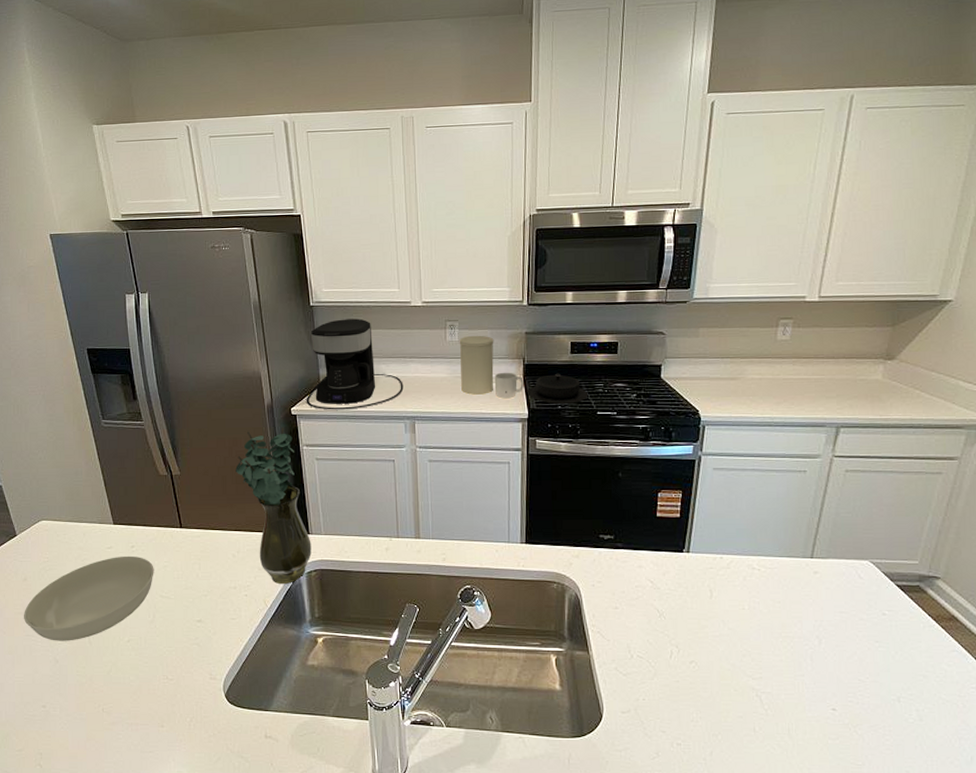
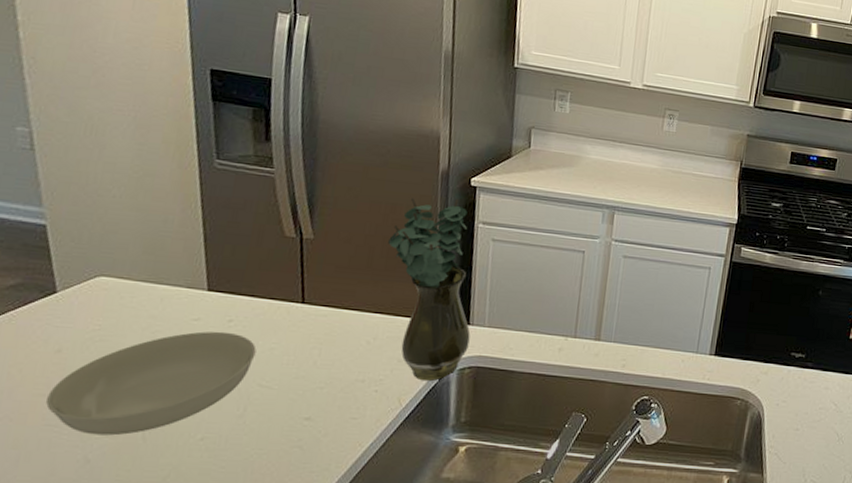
coffee maker: present [306,318,404,410] -> none [491,87,608,190]
canister: present [459,335,494,395] -> none [671,129,714,193]
mug: present [494,372,524,399] -> none [707,172,738,201]
cooking pot: present [527,373,589,404] -> none [740,181,801,215]

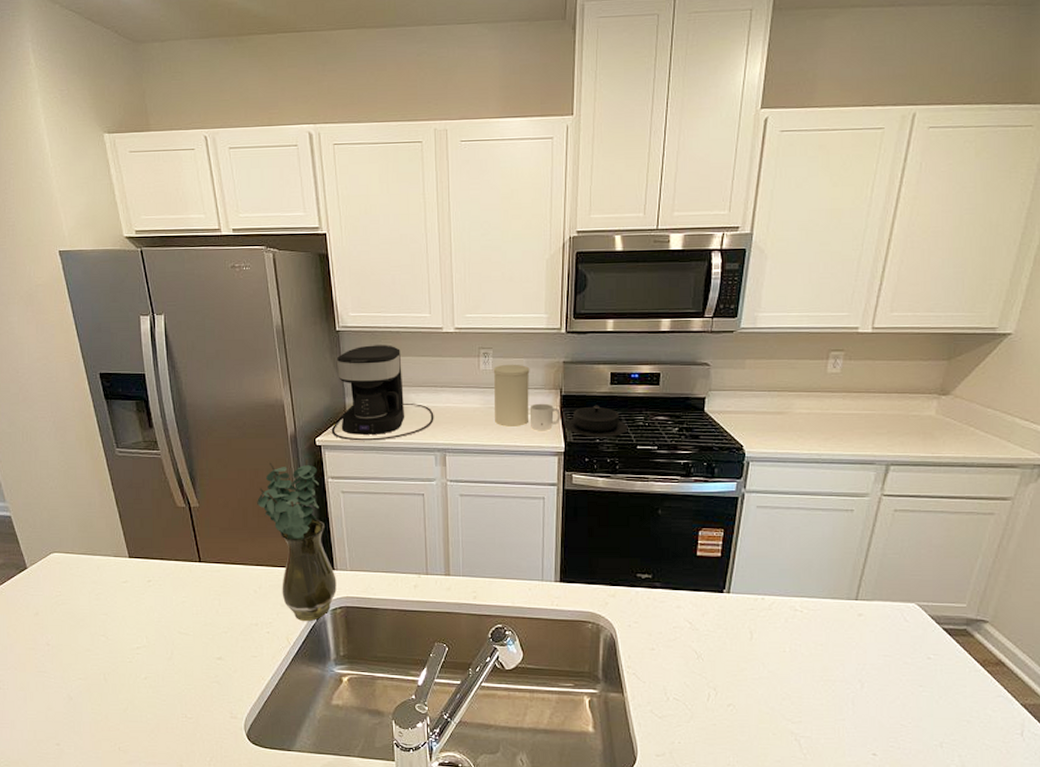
bowl: present [46,331,256,436] -> none [36,590,172,678]
coffee maker: none [491,87,608,190] -> present [331,345,434,441]
canister: none [671,129,714,193] -> present [493,364,530,427]
mug: none [707,172,738,201] -> present [529,403,560,431]
cooking pot: none [740,181,801,215] -> present [564,405,628,437]

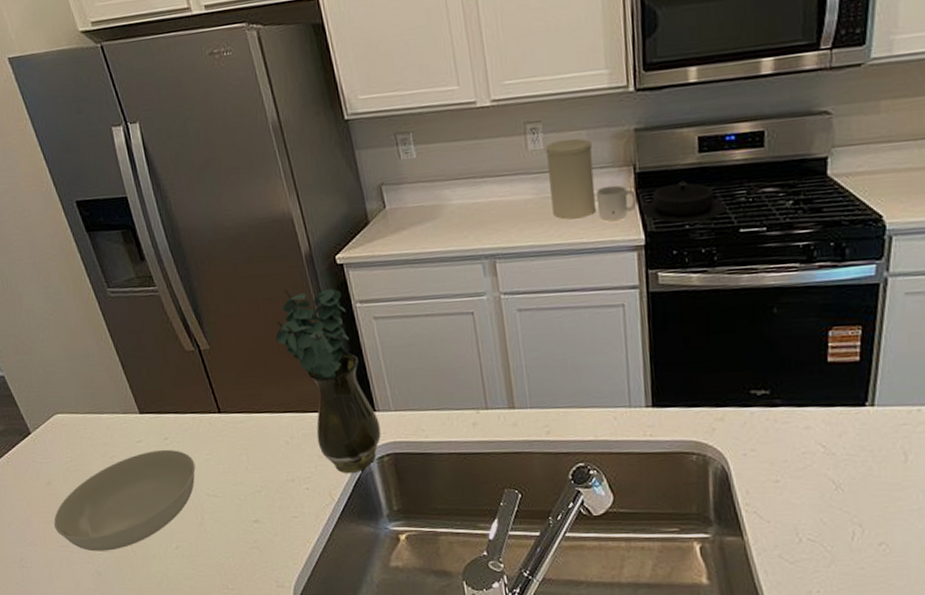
bowl: none [36,590,172,678] -> present [53,449,196,552]
coffee maker: present [331,345,434,441] -> none [350,131,477,255]

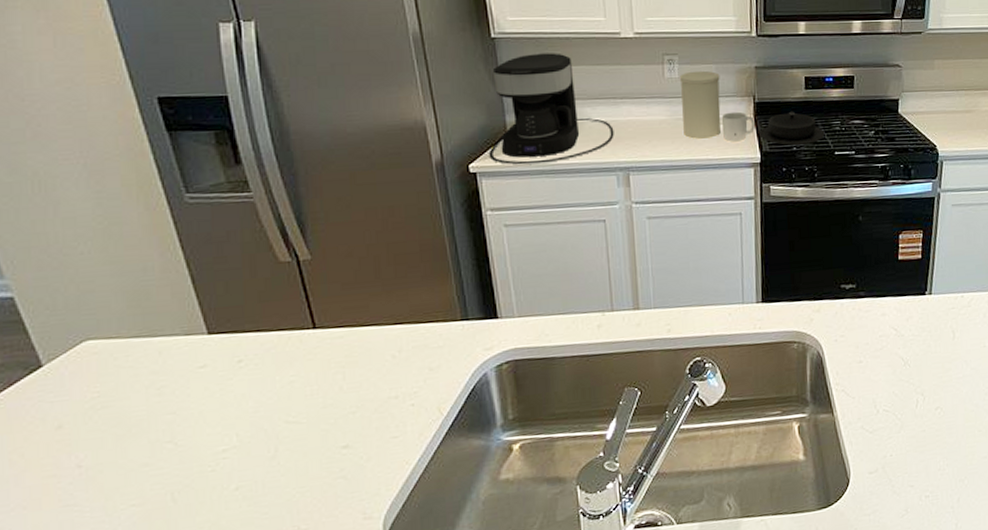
bowl: present [53,449,196,552] -> none [59,373,275,507]
vase: present [275,282,381,474] -> none [393,190,502,385]
coffee maker: none [350,131,477,255] -> present [489,53,614,165]

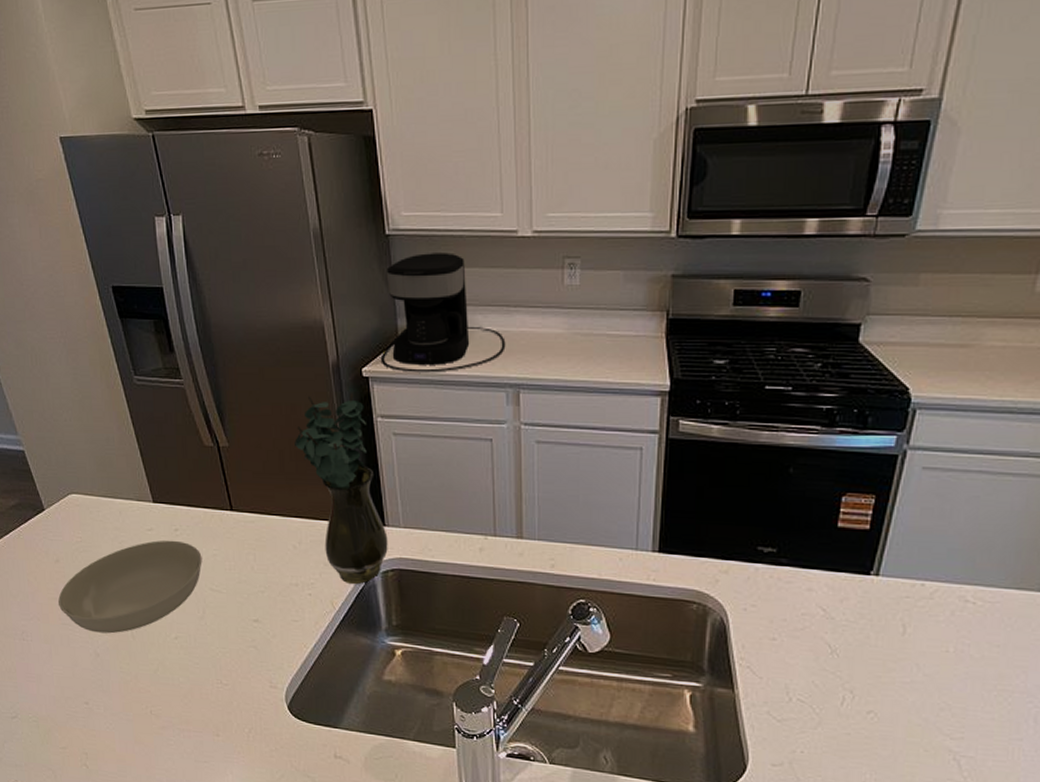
bowl: none [59,373,275,507] -> present [58,540,202,634]
vase: none [393,190,502,385] -> present [295,393,388,585]
canister: present [679,70,721,139] -> none [581,277,628,358]
mug: present [721,111,755,142] -> none [626,328,666,365]
cooking pot: present [759,111,825,146] -> none [671,332,755,373]

